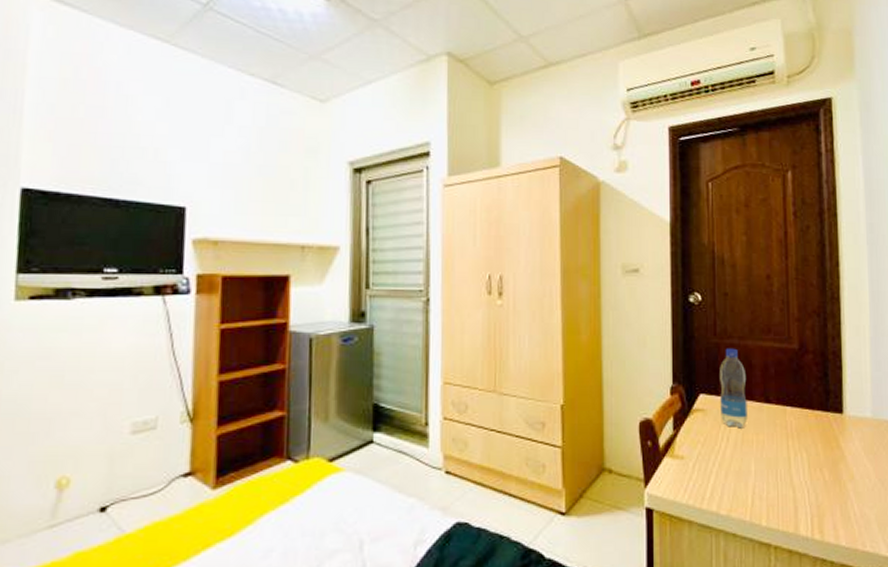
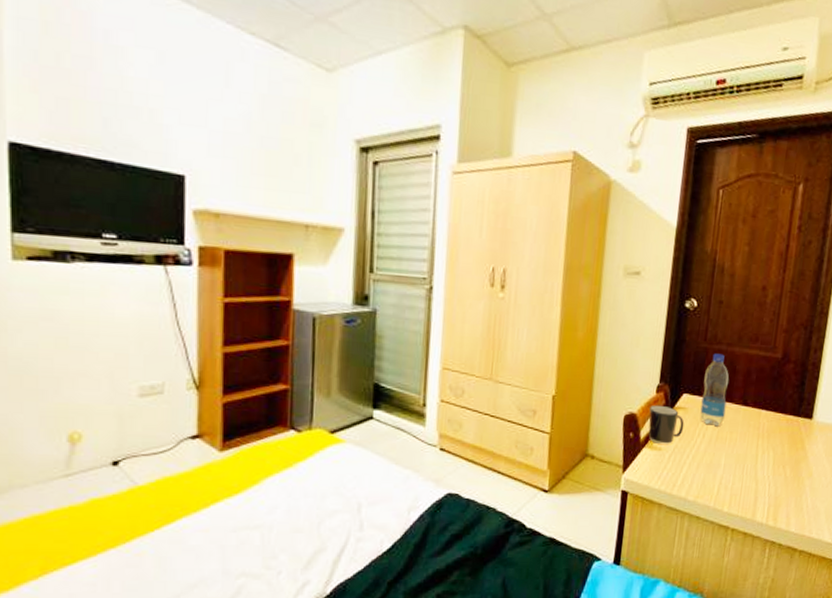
mug: none [666,408,705,453] -> present [648,404,684,446]

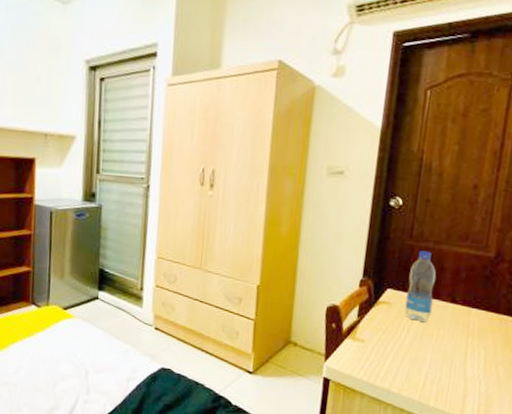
mug: present [648,404,684,446] -> none [351,298,388,338]

